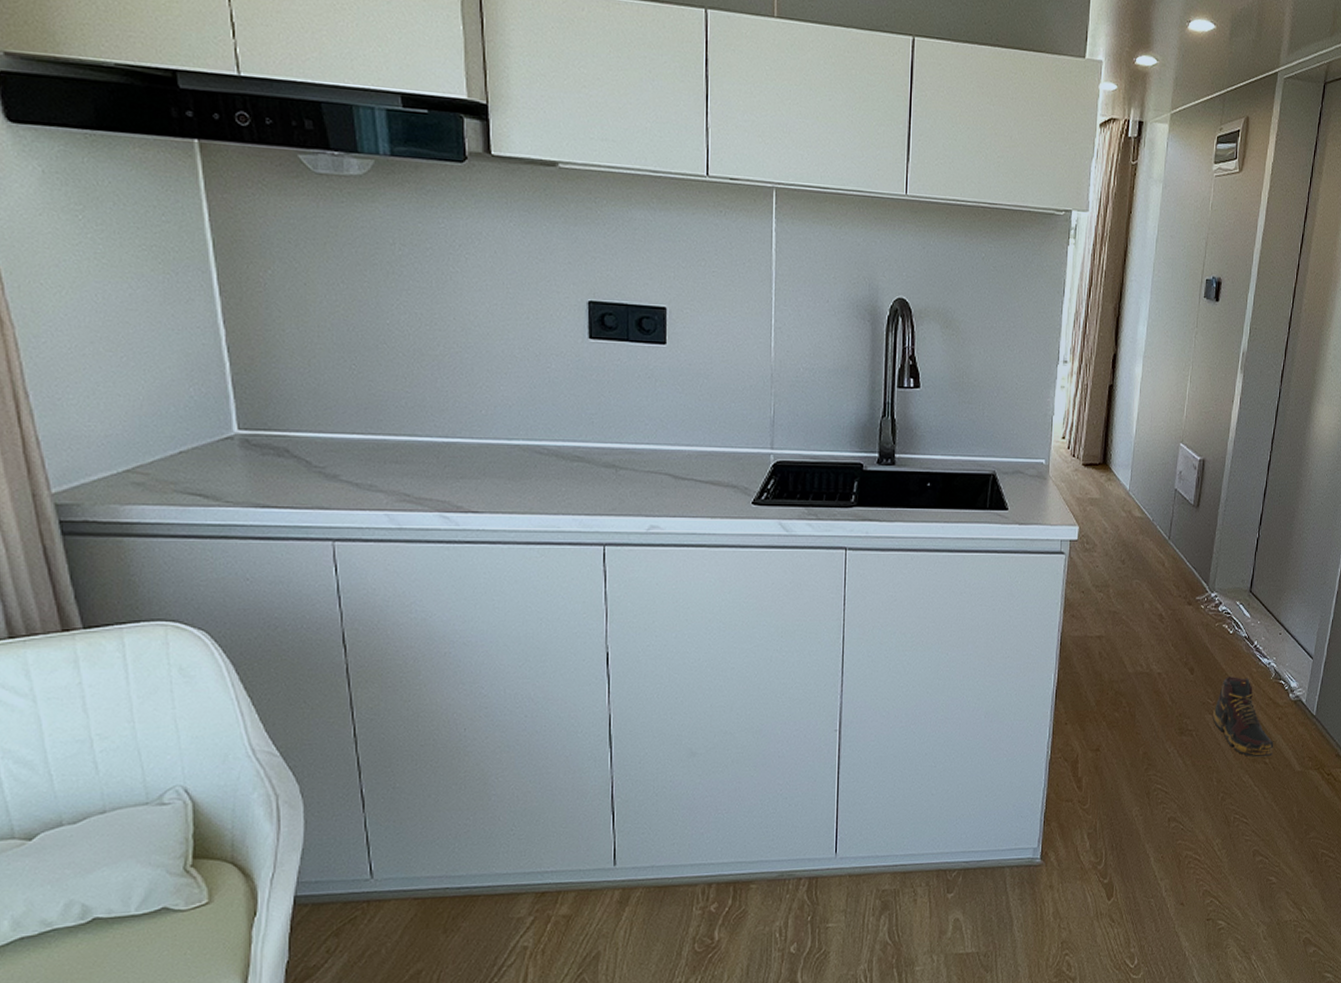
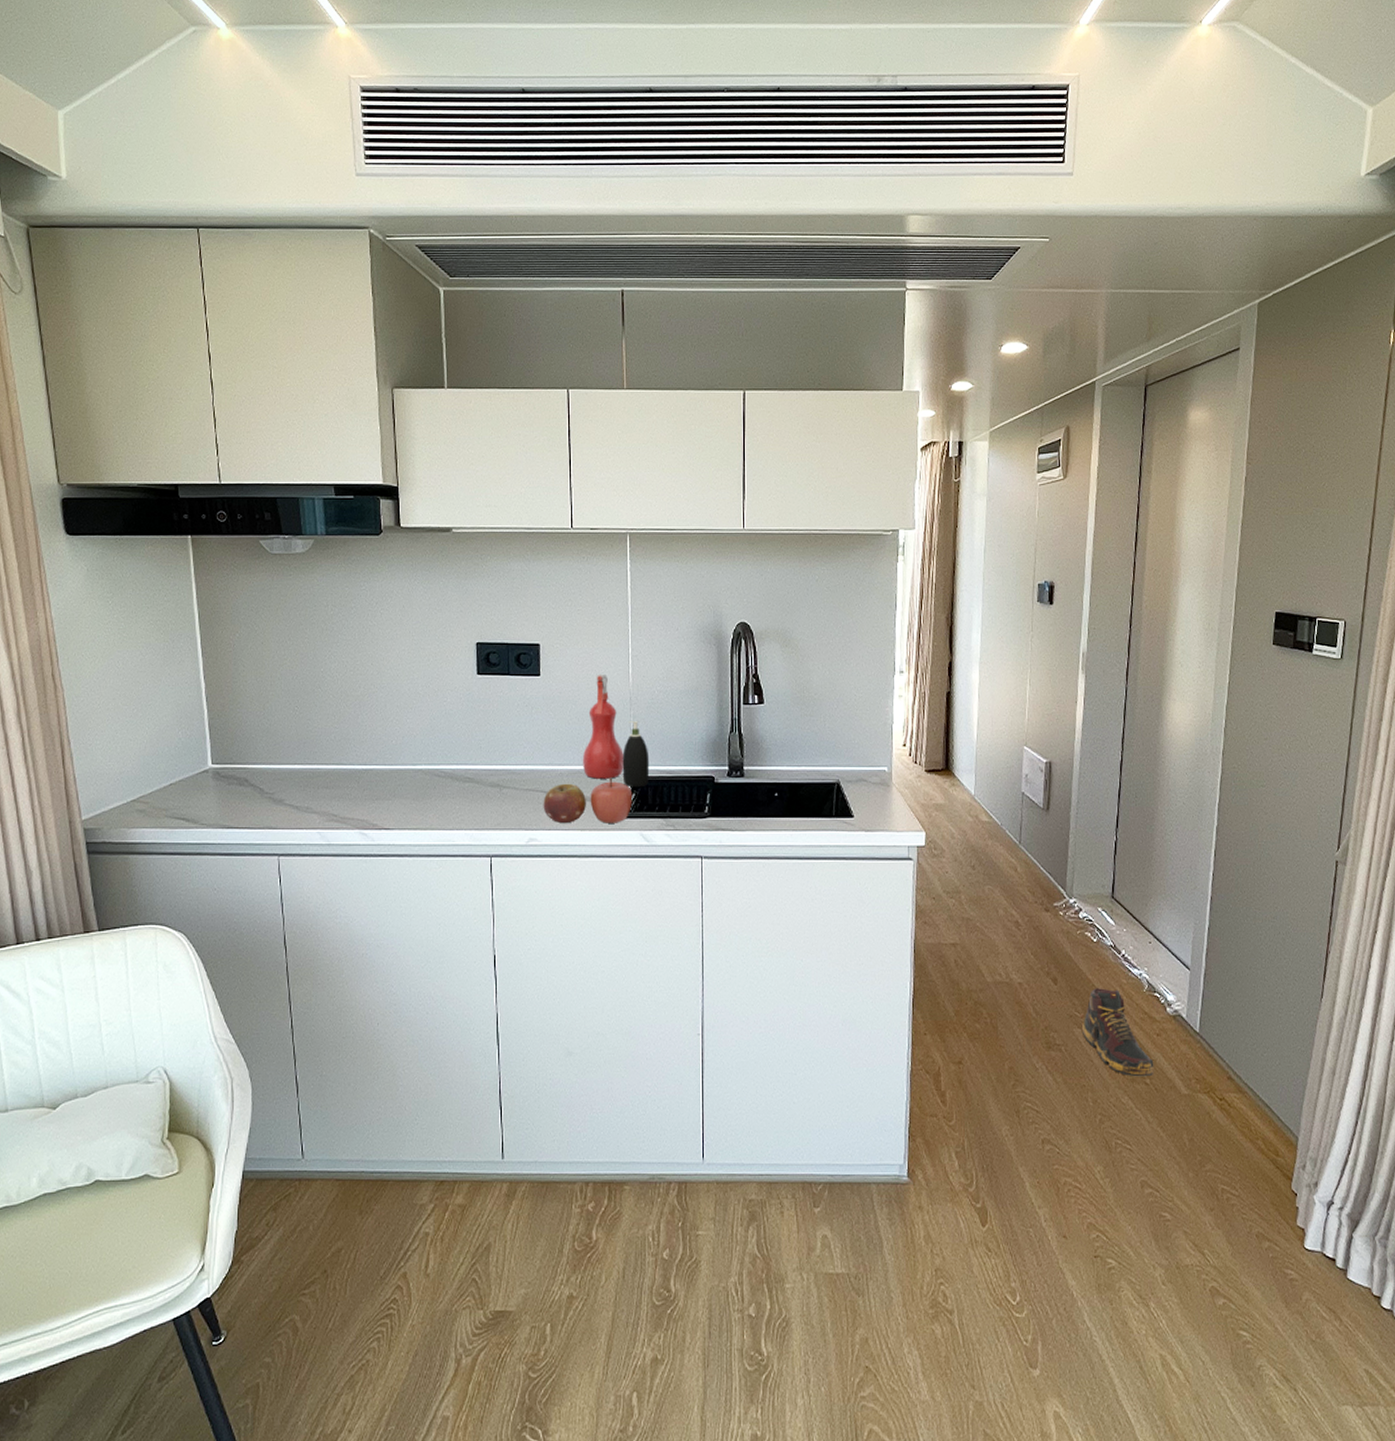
fruit: none [667,466,718,511] -> present [543,783,586,824]
spray bottle: none [714,347,762,463] -> present [582,675,624,779]
fruit: none [722,461,772,511] -> present [590,777,633,823]
soap dispenser: none [760,400,792,473] -> present [622,721,650,788]

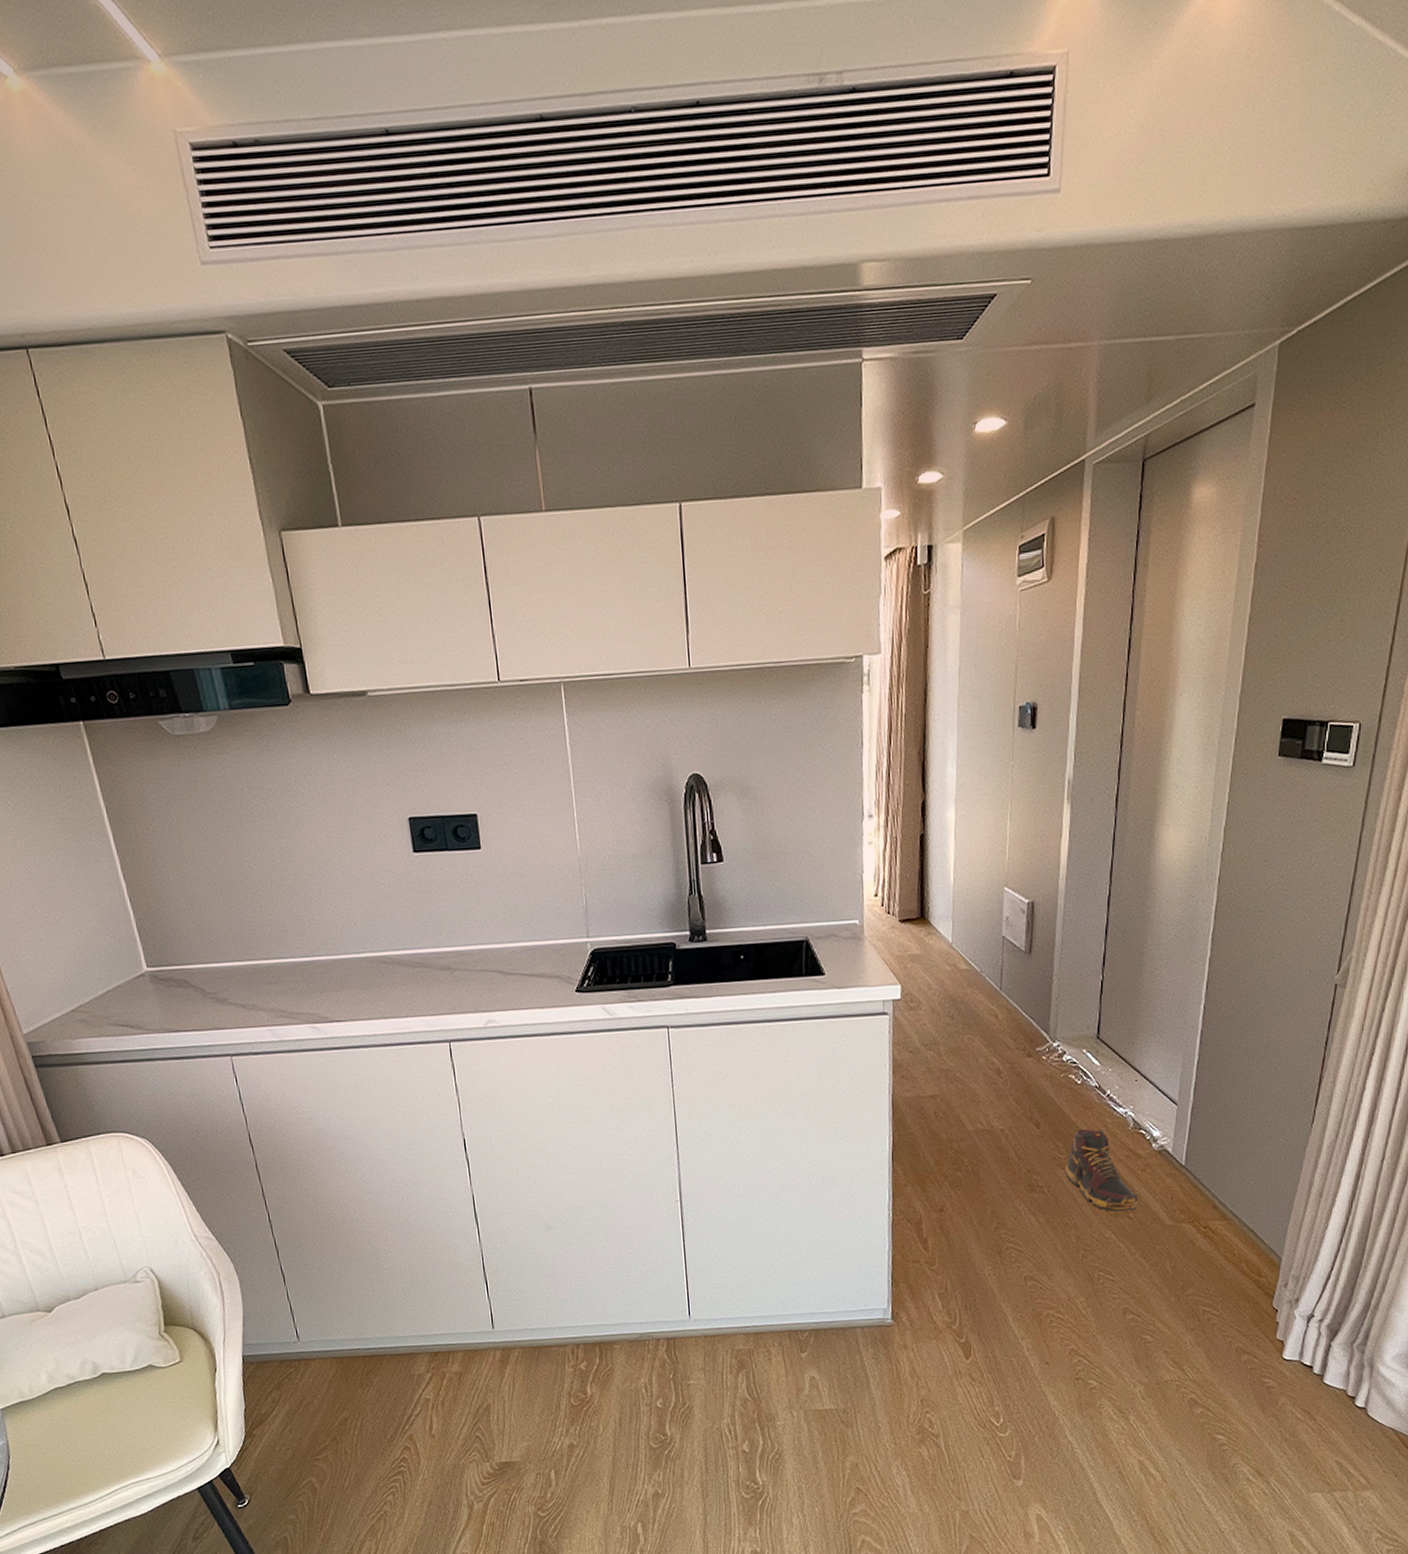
fruit: present [543,783,586,824] -> none [497,960,543,1003]
spray bottle: present [582,675,624,779] -> none [534,843,579,954]
fruit: present [590,777,633,823] -> none [546,952,592,1000]
soap dispenser: present [622,721,650,788] -> none [576,890,607,961]

